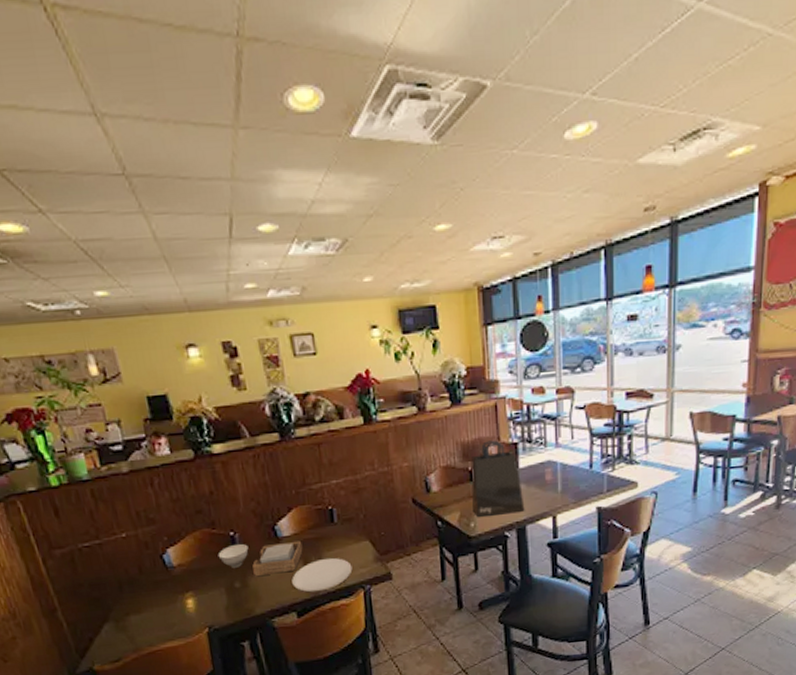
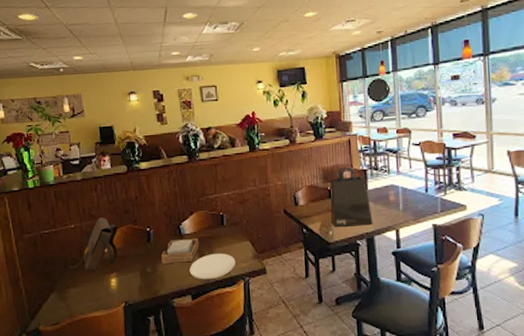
shoulder bag: none [125,521,192,593] -> present [69,217,118,273]
bowl: present [217,544,249,568] -> none [137,238,160,256]

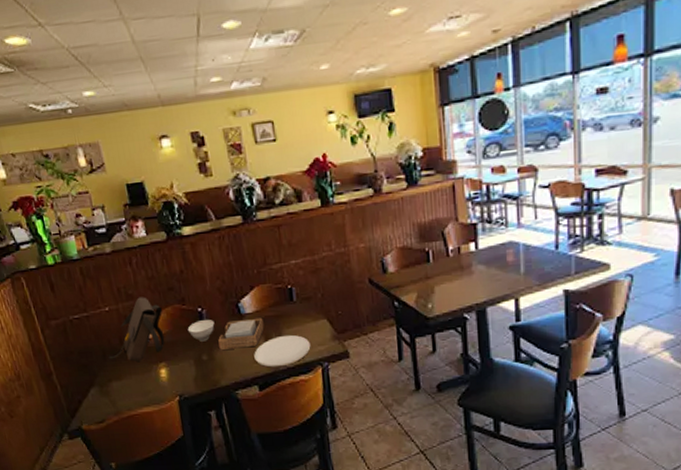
bowl: none [137,238,160,256] -> present [187,320,215,342]
shopping bag: present [330,167,373,228] -> none [428,221,485,299]

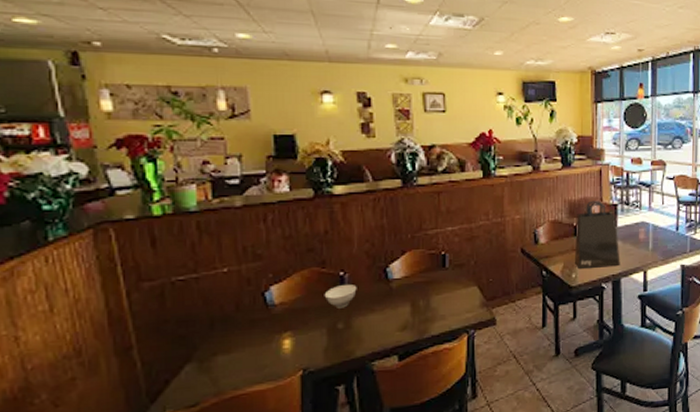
shoulder bag: present [108,297,165,363] -> none [217,257,298,333]
napkin holder: present [218,317,265,350] -> none [359,283,412,317]
plate: present [254,334,311,368] -> none [397,301,459,336]
shopping bag: none [428,221,485,299] -> present [574,201,620,270]

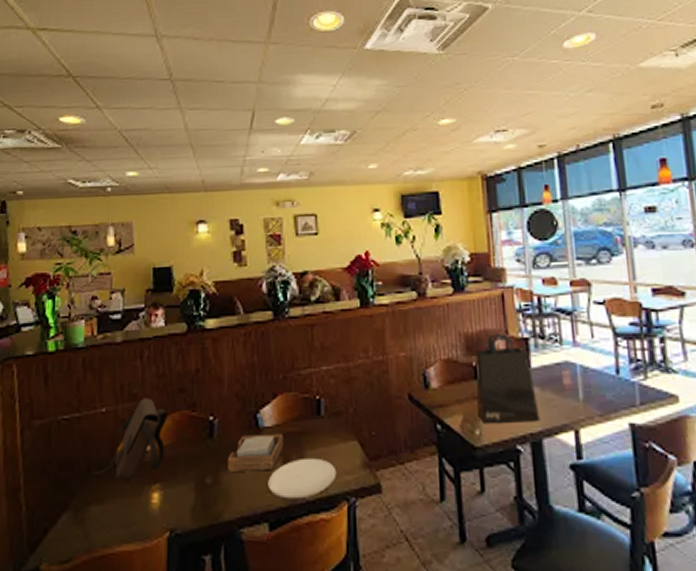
shoulder bag: none [217,257,298,333] -> present [93,398,169,482]
bowl: present [324,285,357,309] -> none [193,432,226,459]
napkin holder: none [359,283,412,317] -> present [228,433,284,471]
plate: none [397,301,459,336] -> present [268,457,337,500]

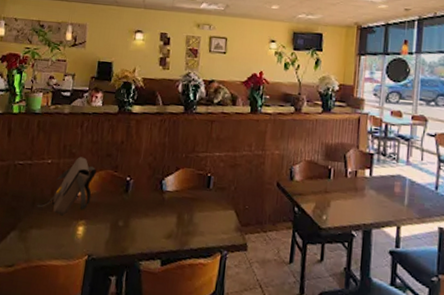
napkin holder: present [228,433,284,471] -> none [136,194,180,223]
plate: present [268,457,337,500] -> none [164,217,216,247]
shopping bag: present [476,333,540,425] -> none [326,146,373,216]

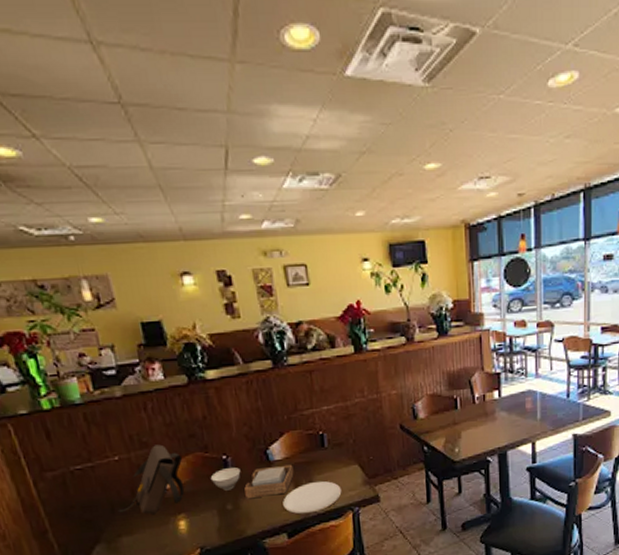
bowl: none [113,188,138,209] -> present [210,467,241,491]
napkin holder: none [136,194,180,223] -> present [244,464,294,498]
plate: none [164,217,216,247] -> present [283,480,342,514]

